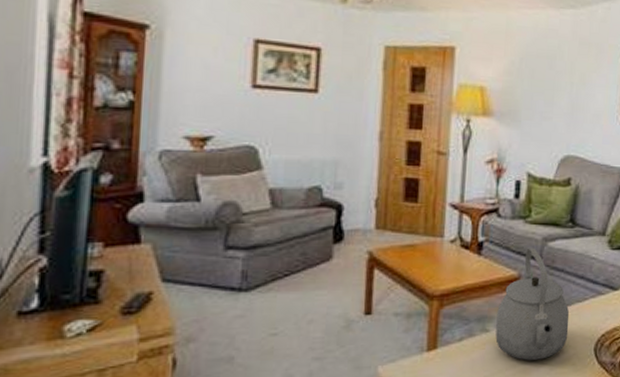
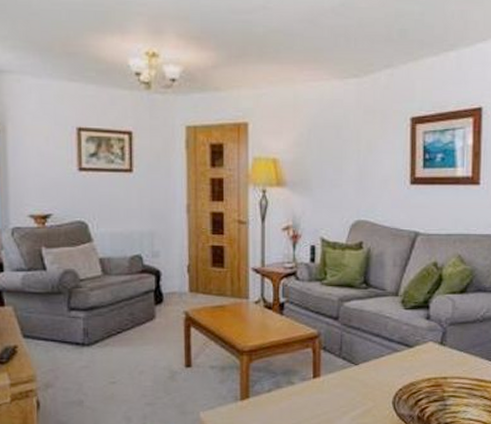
tea kettle: present [495,248,570,360] -> none [300,308,368,411]

